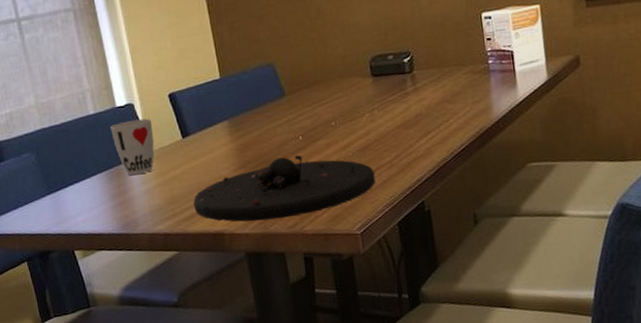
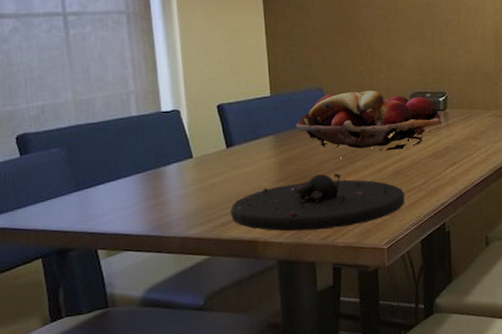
cup: present [110,118,155,175] -> none [152,125,197,179]
fruit basket: none [248,59,410,129] -> present [295,91,442,151]

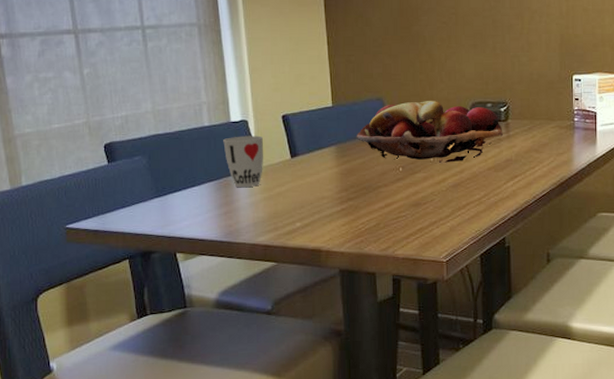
cup: none [152,125,197,179] -> present [223,135,264,188]
plate: present [231,173,405,232] -> none [296,184,464,242]

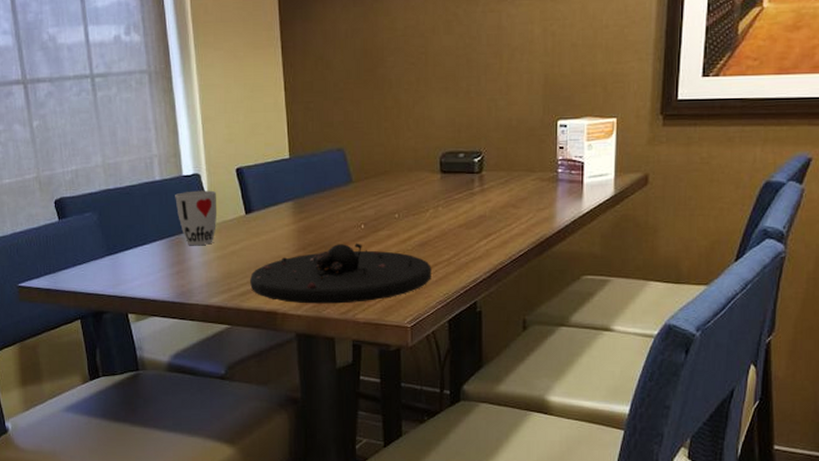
plate: none [296,184,464,242] -> present [250,243,431,304]
fruit basket: present [356,101,503,163] -> none [314,151,476,219]

